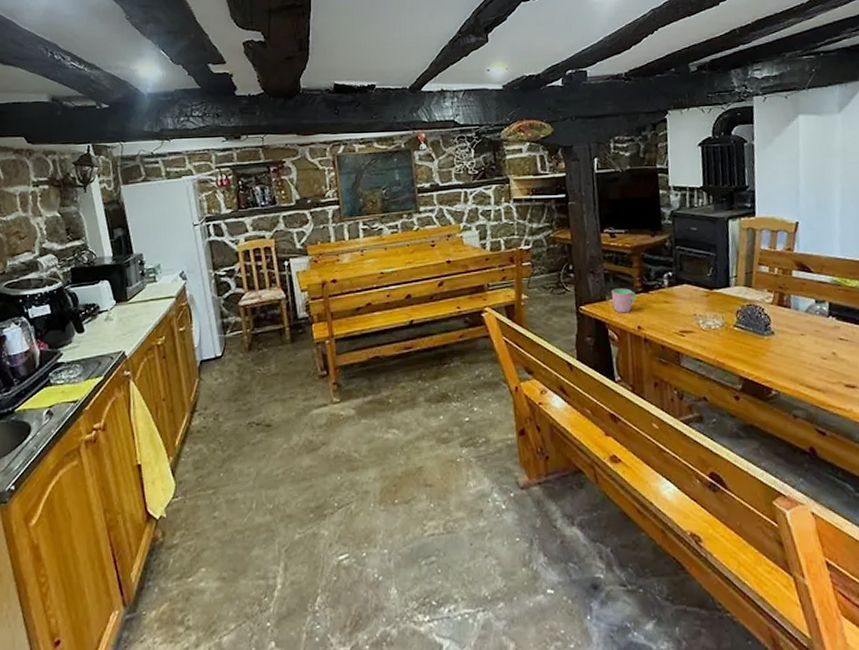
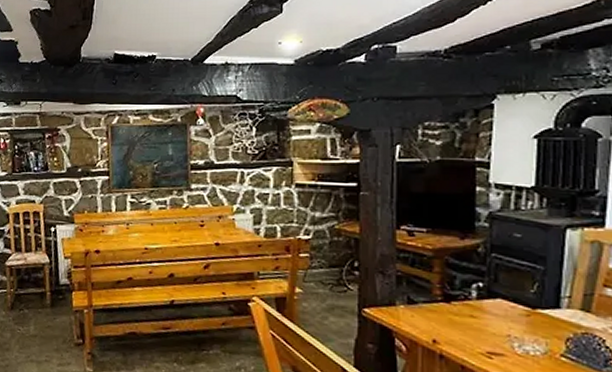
cup: present [612,288,636,313] -> none [404,293,434,323]

